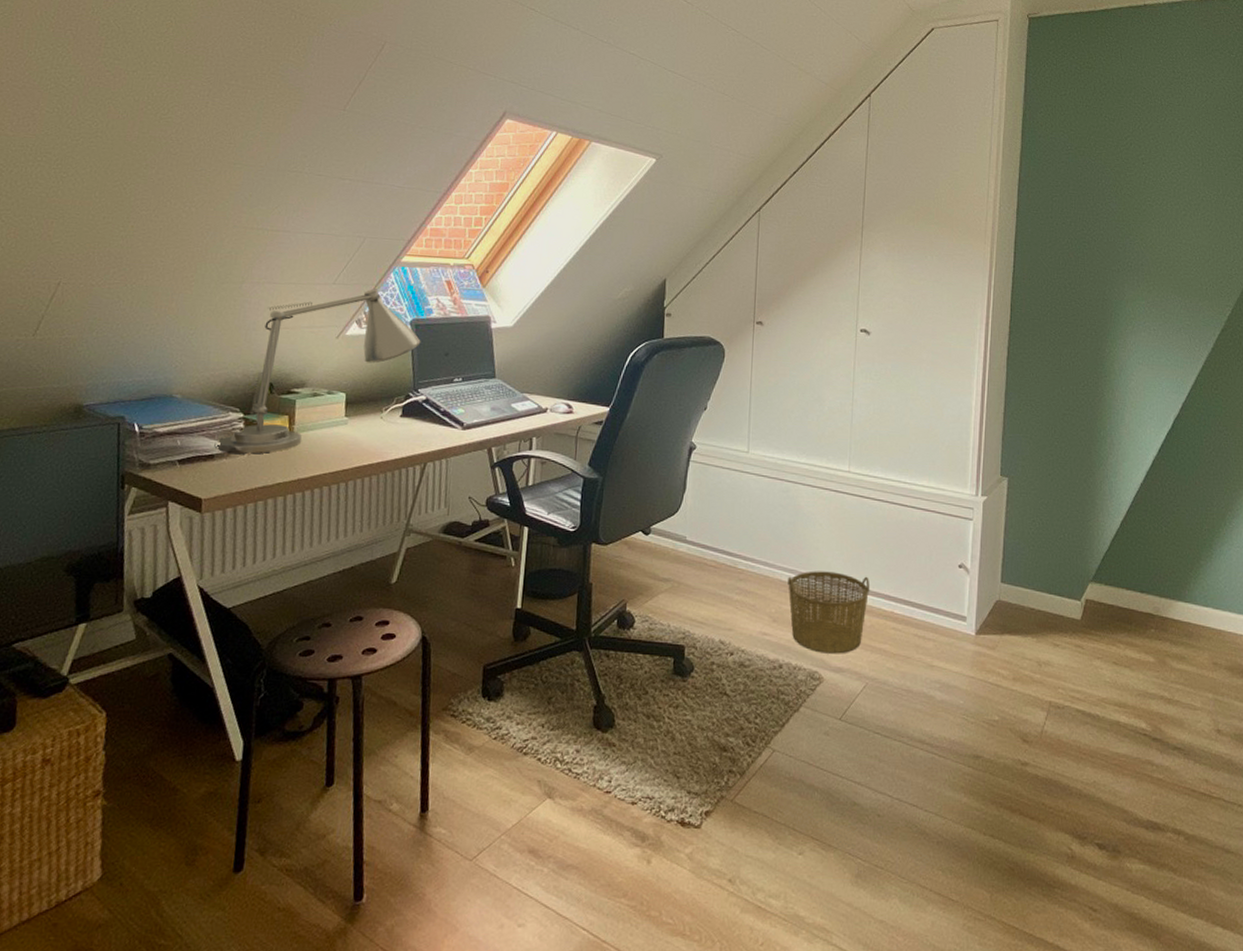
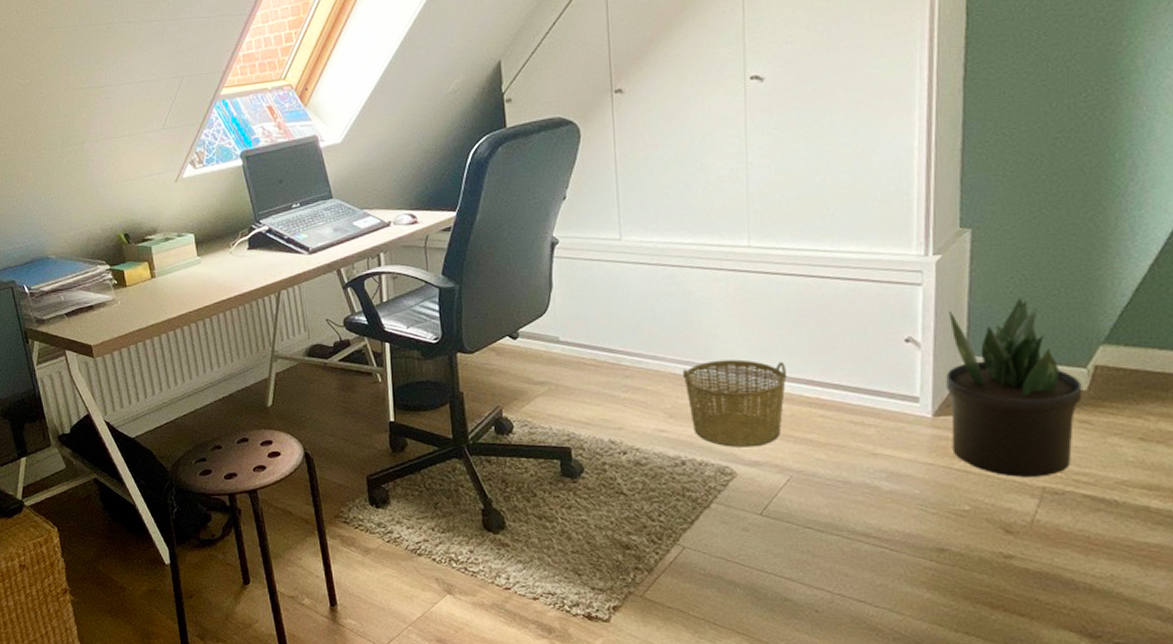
desk lamp: present [214,288,421,454] -> none [91,127,254,302]
planter: none [986,539,1077,692] -> present [946,298,1082,477]

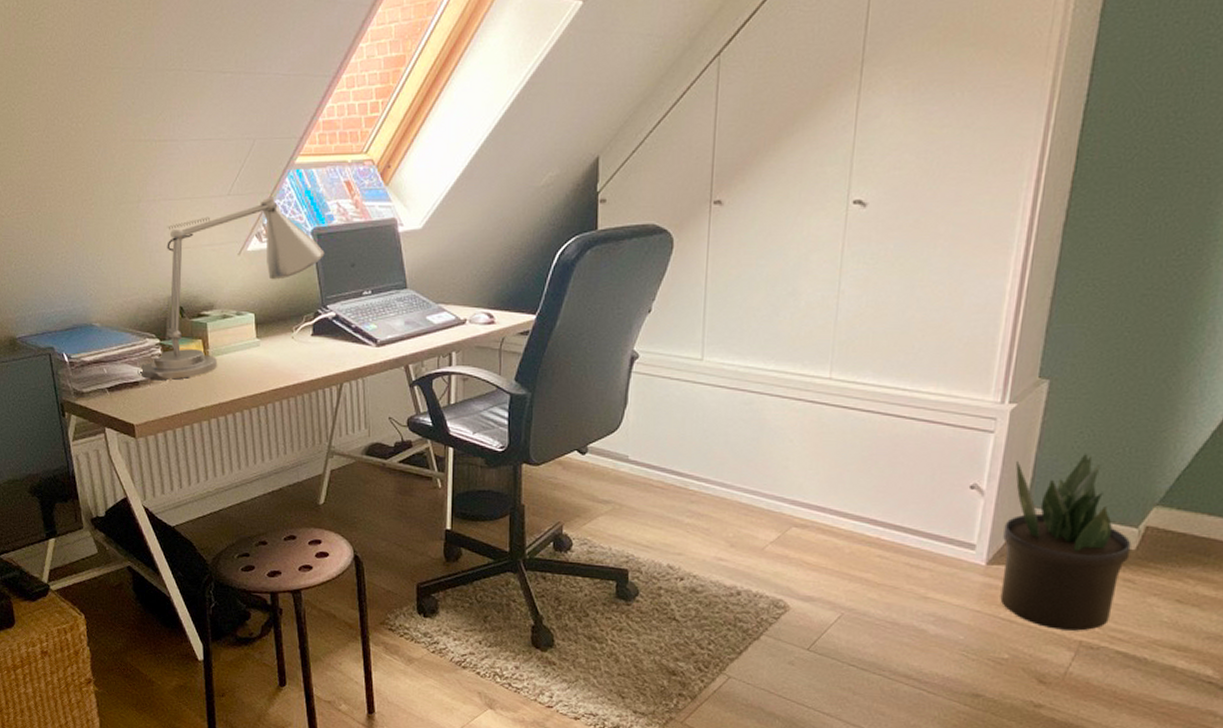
desk lamp: none [91,127,254,302] -> present [137,197,325,380]
basket: present [683,359,788,447] -> none [749,492,852,582]

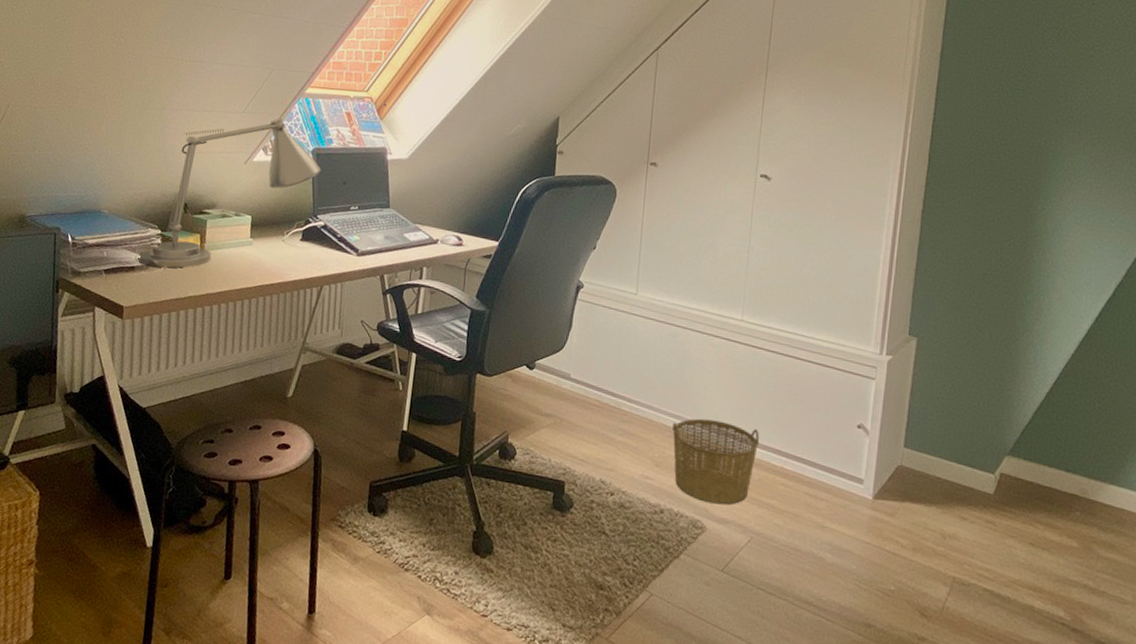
basket: none [749,492,852,582] -> present [672,418,760,505]
planter: present [1000,454,1132,631] -> none [885,405,990,568]

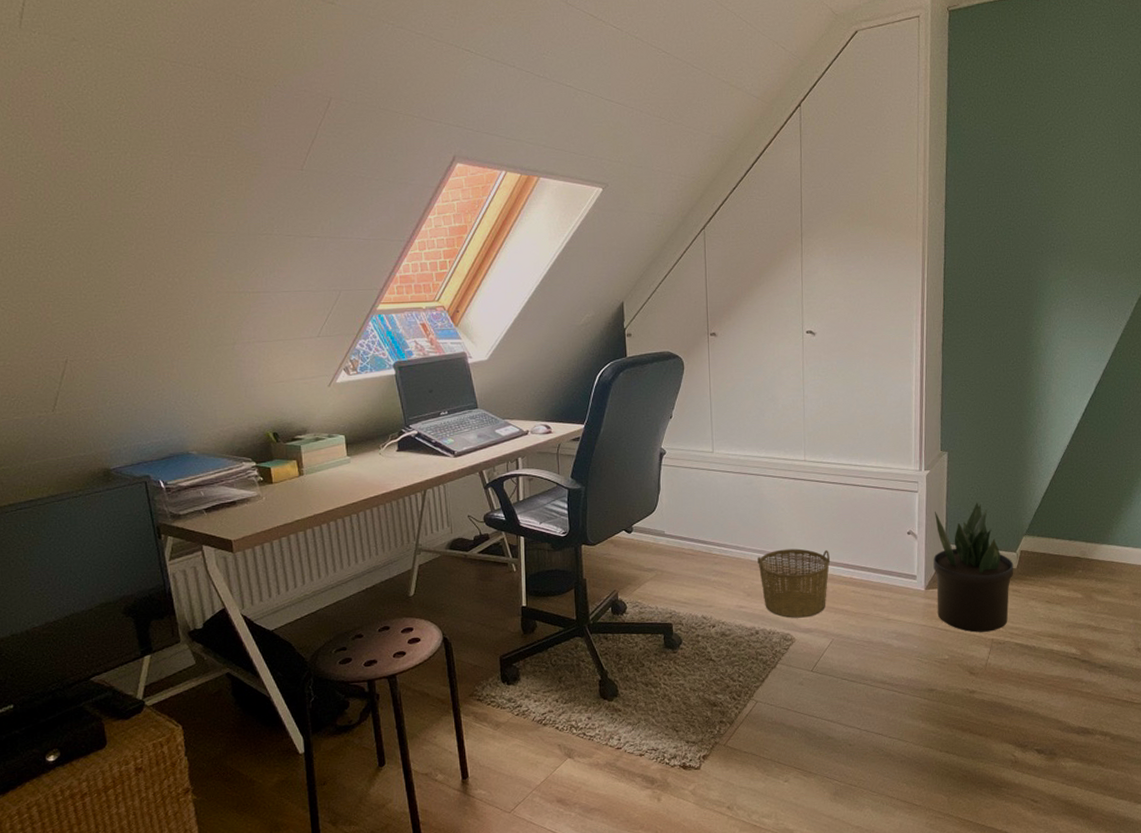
desk lamp: present [135,118,321,268] -> none [234,337,406,498]
planter: none [885,405,990,568] -> present [933,503,1014,633]

